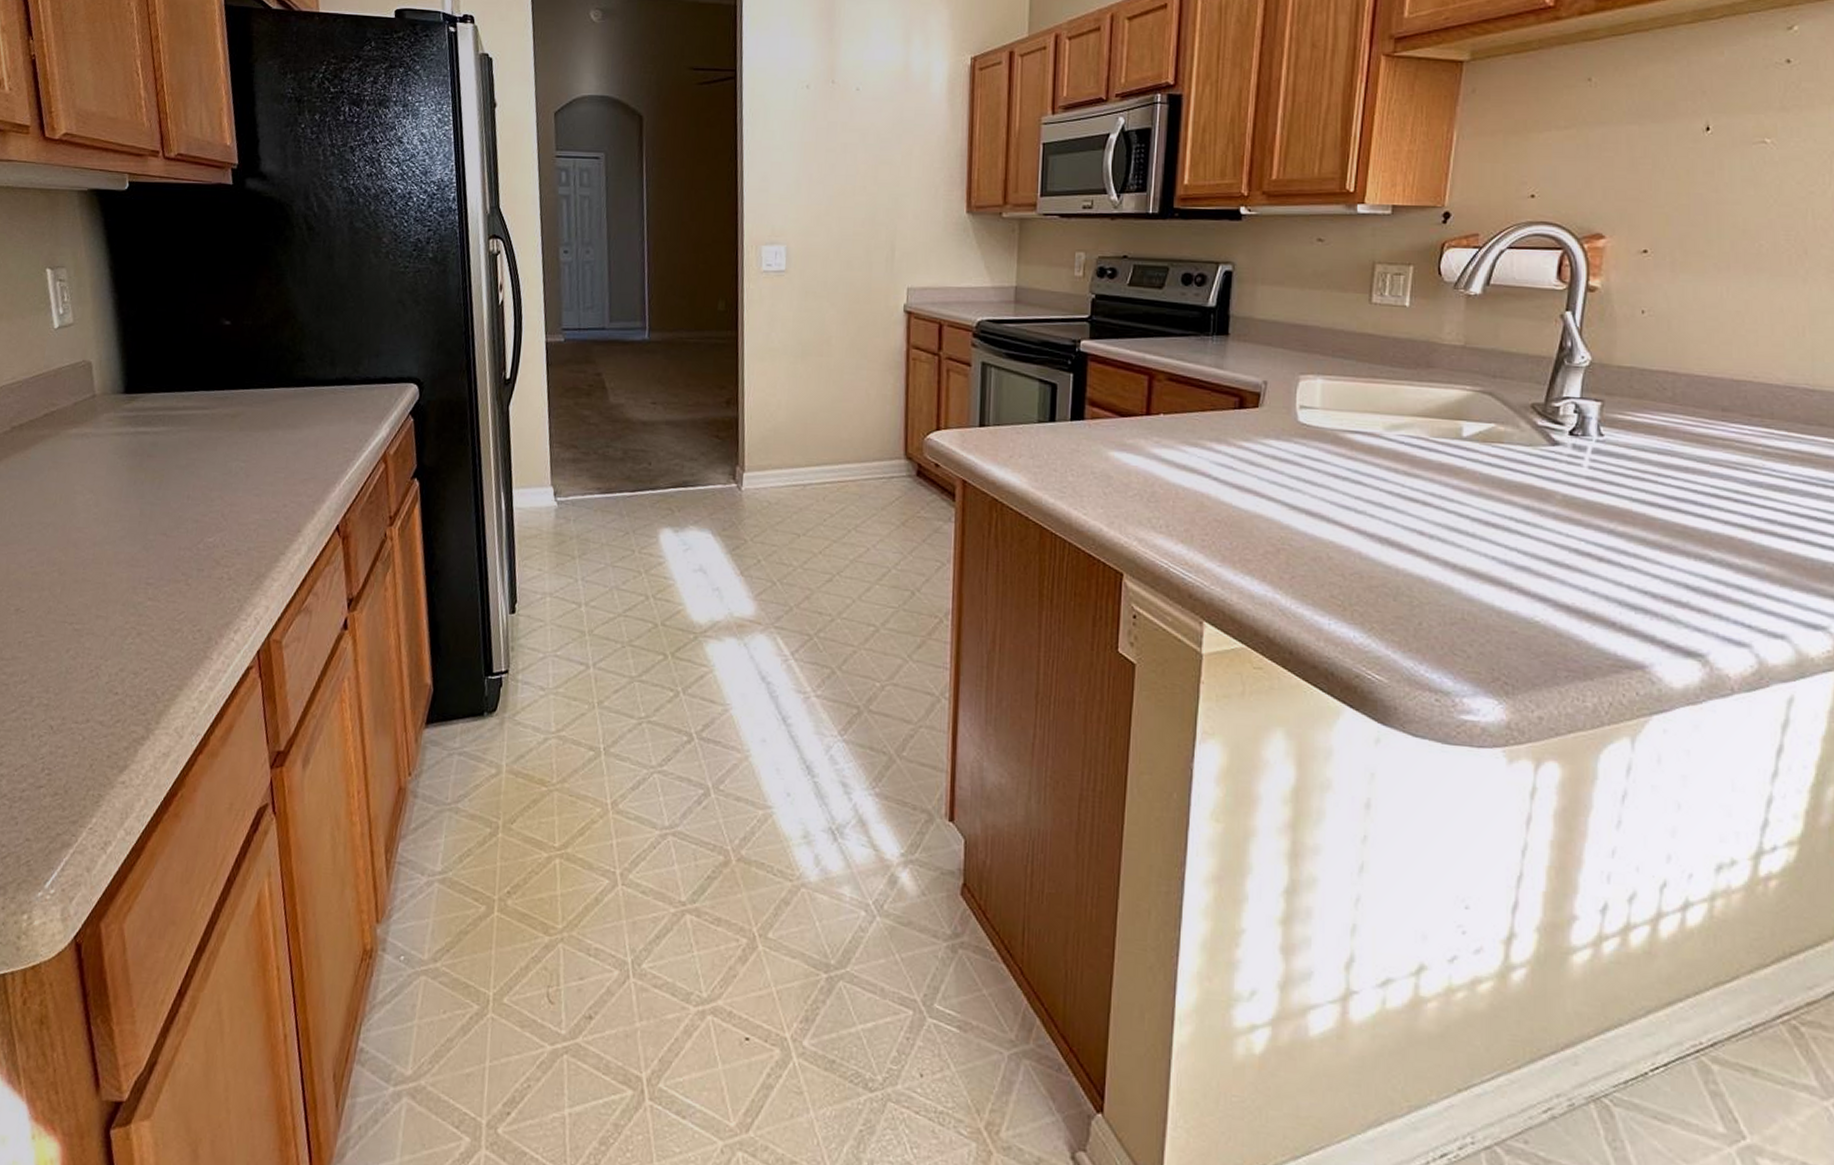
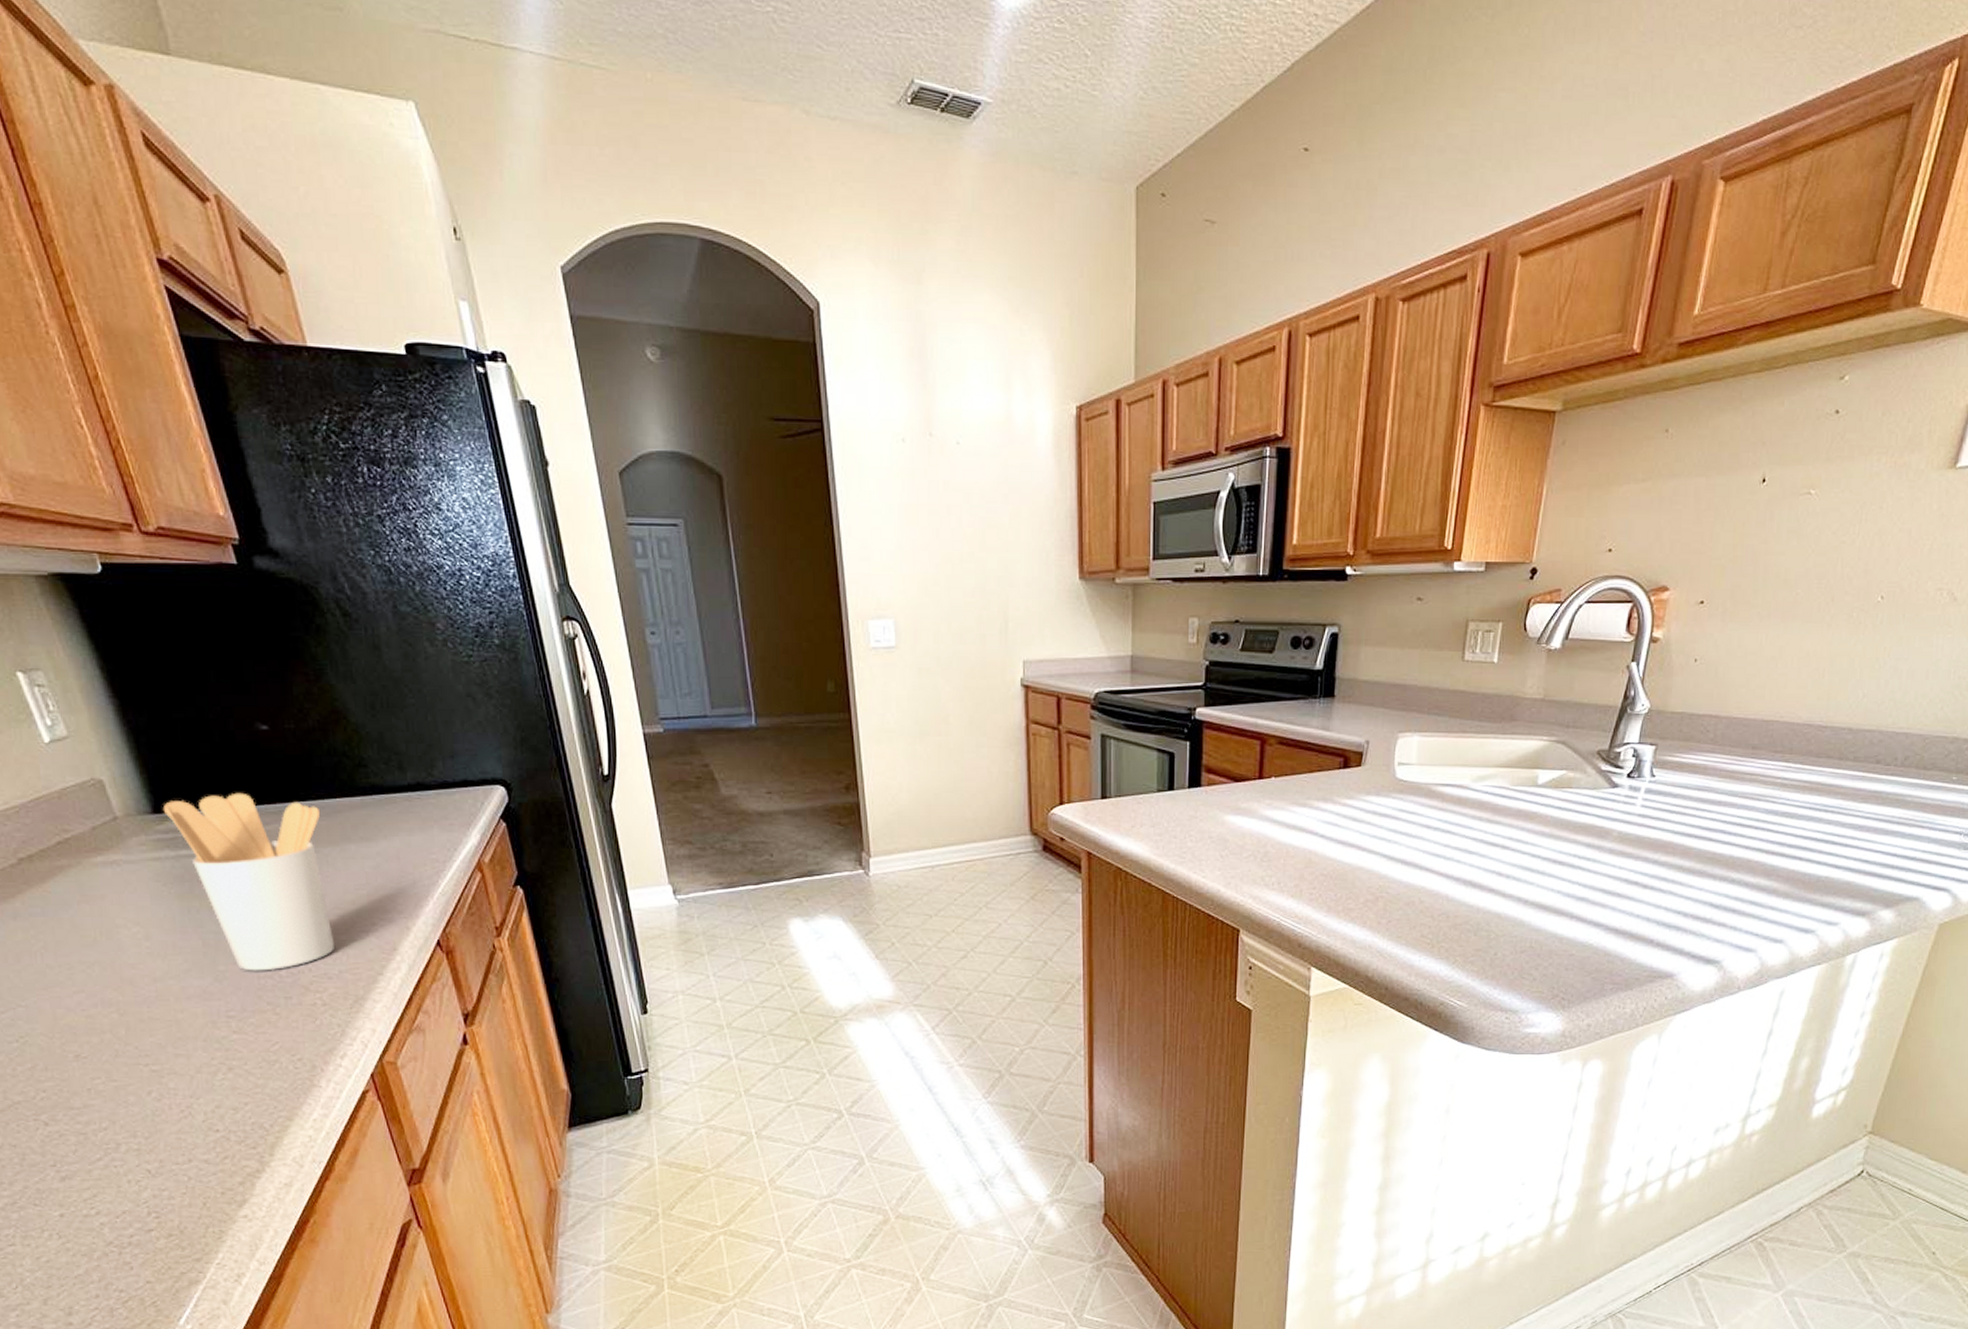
utensil holder: none [133,378,259,543] -> present [162,792,336,971]

